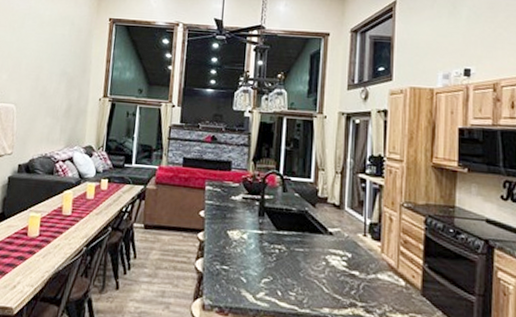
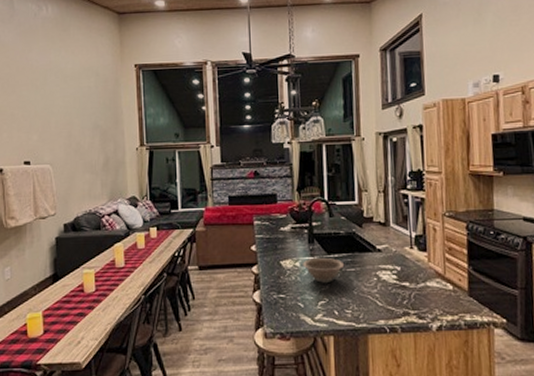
decorative bowl: none [250,232,294,260] -> present [303,258,345,283]

